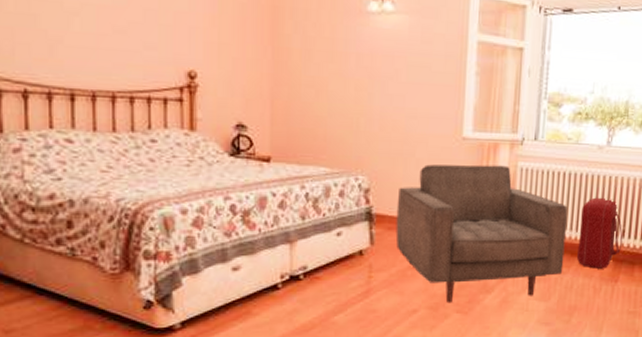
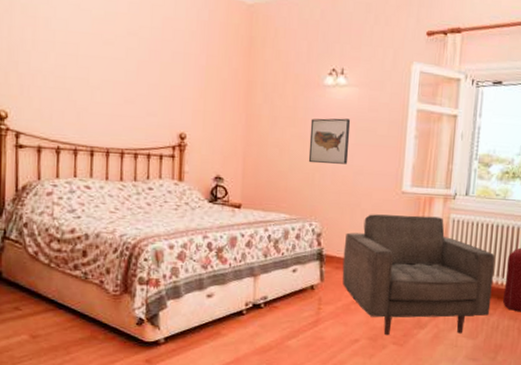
wall art: none [351,51,401,107] -> present [308,118,351,164]

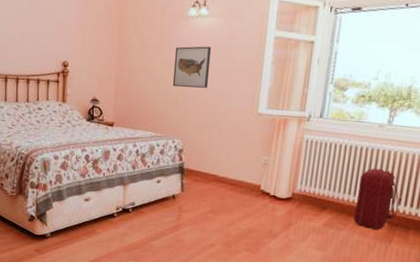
chair: present [342,214,495,336] -> none [200,133,347,245]

